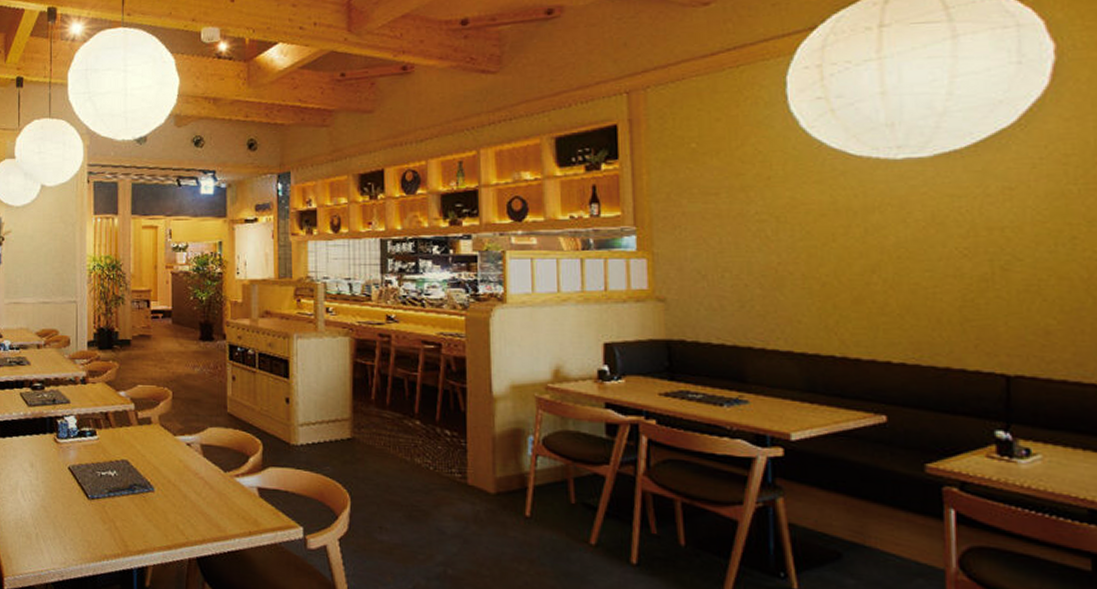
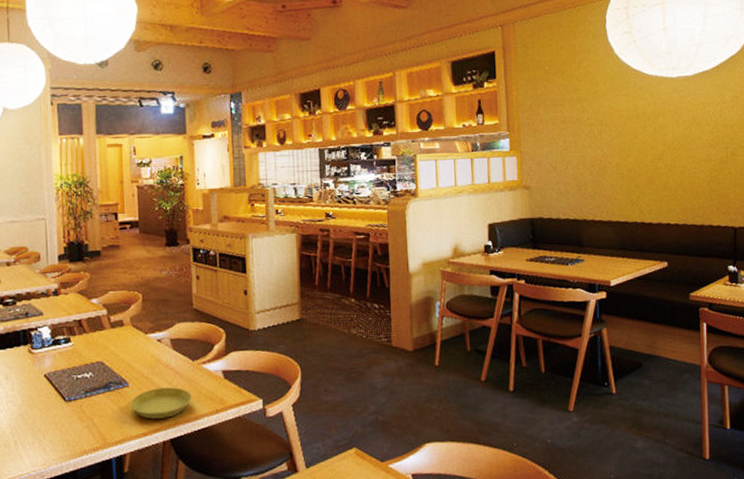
saucer: none [155,497,222,533] -> present [130,387,192,419]

